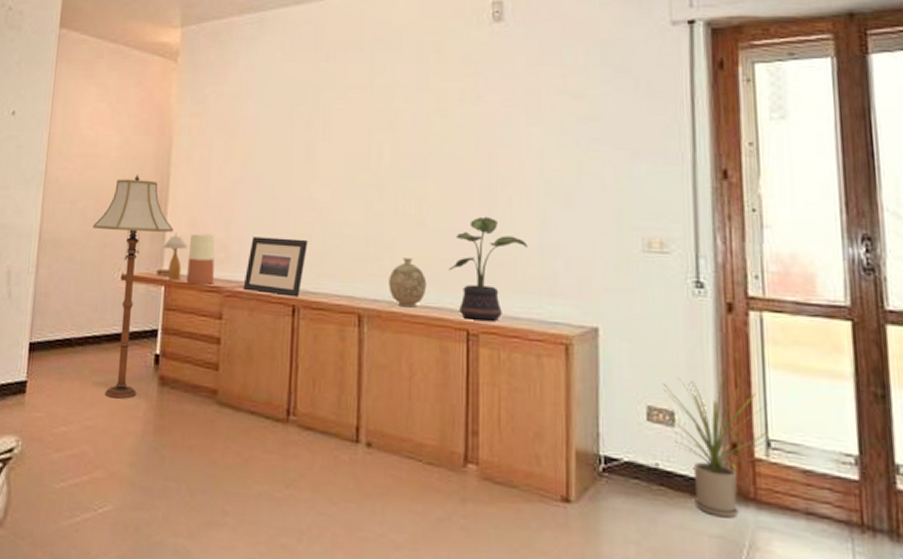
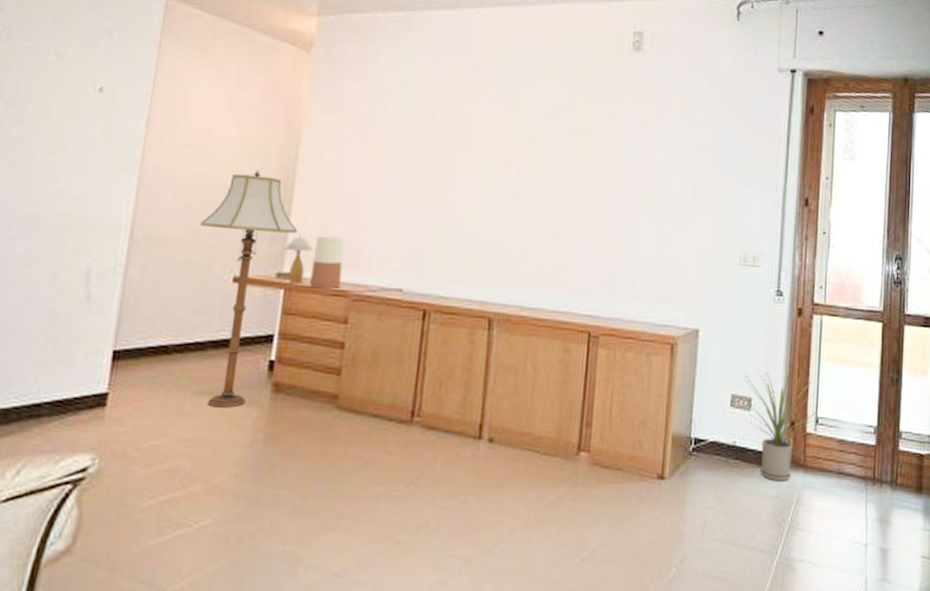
picture frame: present [243,236,308,297] -> none [372,241,443,302]
decorative vase: present [388,258,427,308] -> none [519,265,556,312]
potted plant: present [449,216,528,321] -> none [576,229,647,324]

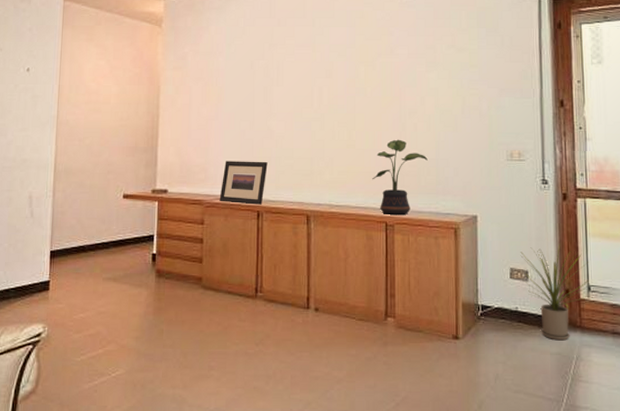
floor lamp: present [200,169,297,408] -> none [98,116,163,289]
table lamp: present [283,234,314,284] -> none [155,160,176,197]
vase: present [309,235,344,290] -> none [175,160,197,200]
picture frame: none [372,241,443,302] -> present [219,161,268,205]
potted plant: none [576,229,647,324] -> present [372,139,428,215]

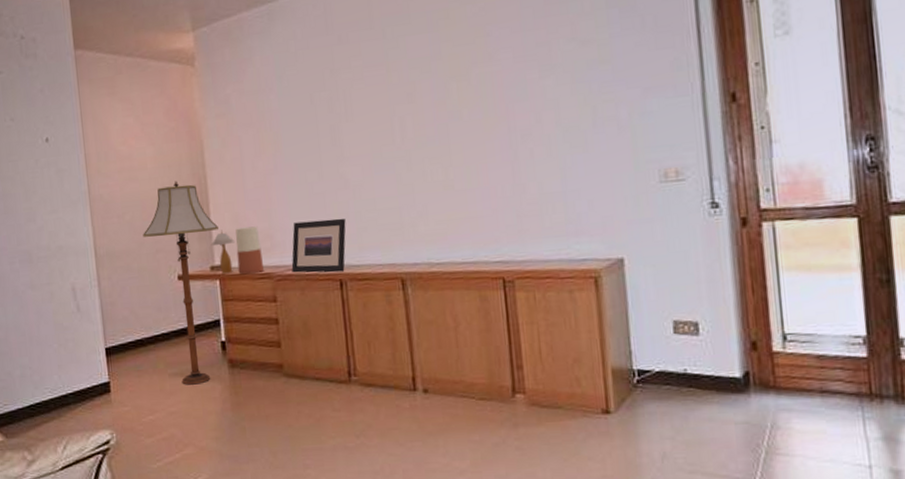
floor lamp: none [98,116,163,289] -> present [143,180,218,385]
table lamp: none [155,160,176,197] -> present [211,229,236,274]
vase: none [175,160,197,200] -> present [235,226,265,275]
potted plant: present [372,139,428,215] -> none [480,171,552,268]
house plant: present [520,244,589,341] -> none [686,284,784,407]

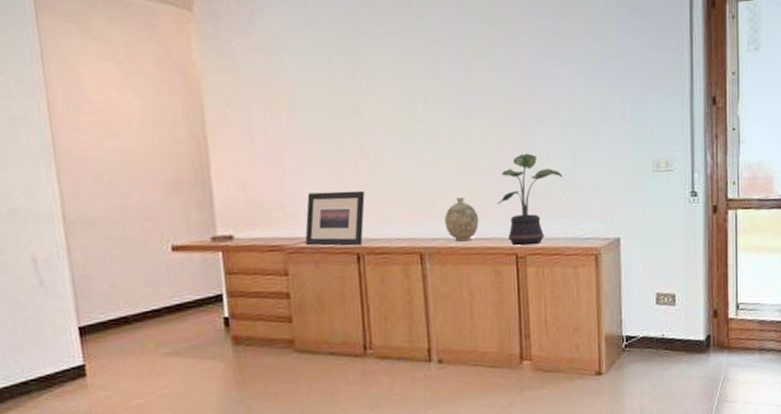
floor lamp: present [143,180,218,385] -> none [127,140,221,365]
table lamp: present [211,229,236,274] -> none [212,197,242,245]
vase: present [235,226,265,275] -> none [241,195,275,247]
decorative vase: none [425,220,462,266] -> present [444,197,479,242]
potted plant: none [480,171,552,268] -> present [497,153,563,245]

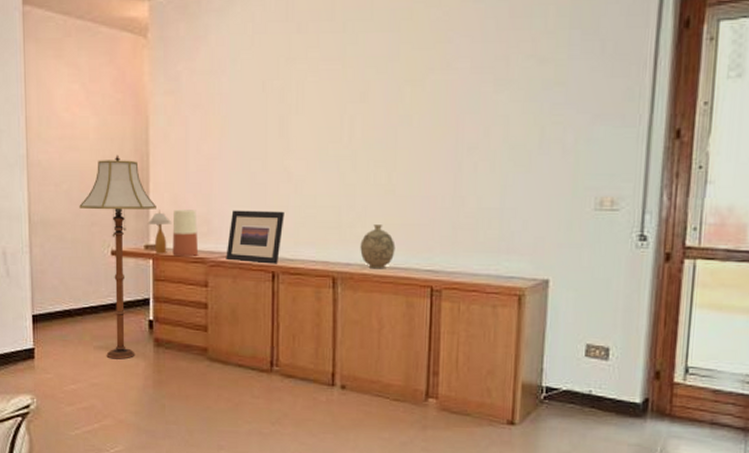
floor lamp: none [127,140,221,365] -> present [79,154,156,360]
table lamp: none [212,197,242,245] -> present [147,209,172,254]
vase: none [241,195,275,247] -> present [172,210,199,257]
potted plant: present [497,153,563,245] -> none [416,183,489,278]

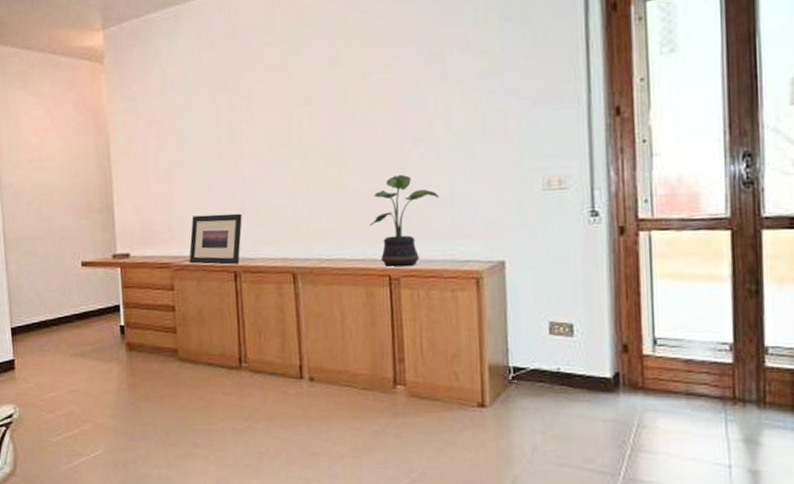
floor lamp: present [79,154,156,360] -> none [49,172,121,365]
table lamp: present [147,209,172,254] -> none [113,220,137,262]
vase: present [172,210,199,257] -> none [137,218,164,264]
decorative vase: present [360,224,396,269] -> none [317,219,351,262]
potted plant: none [416,183,489,278] -> present [370,174,439,266]

